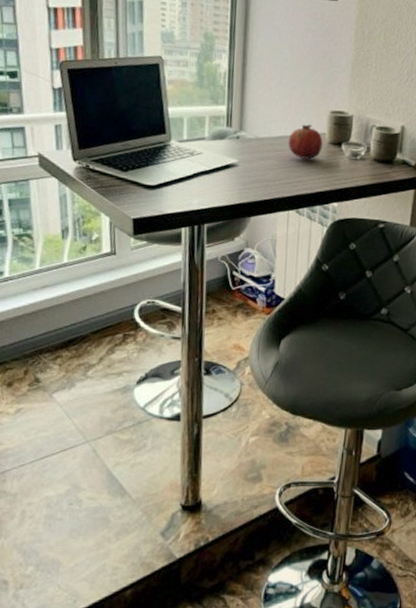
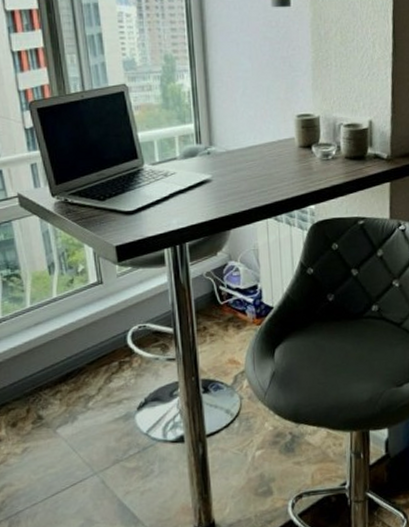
fruit: present [288,124,323,160] -> none [258,131,293,166]

